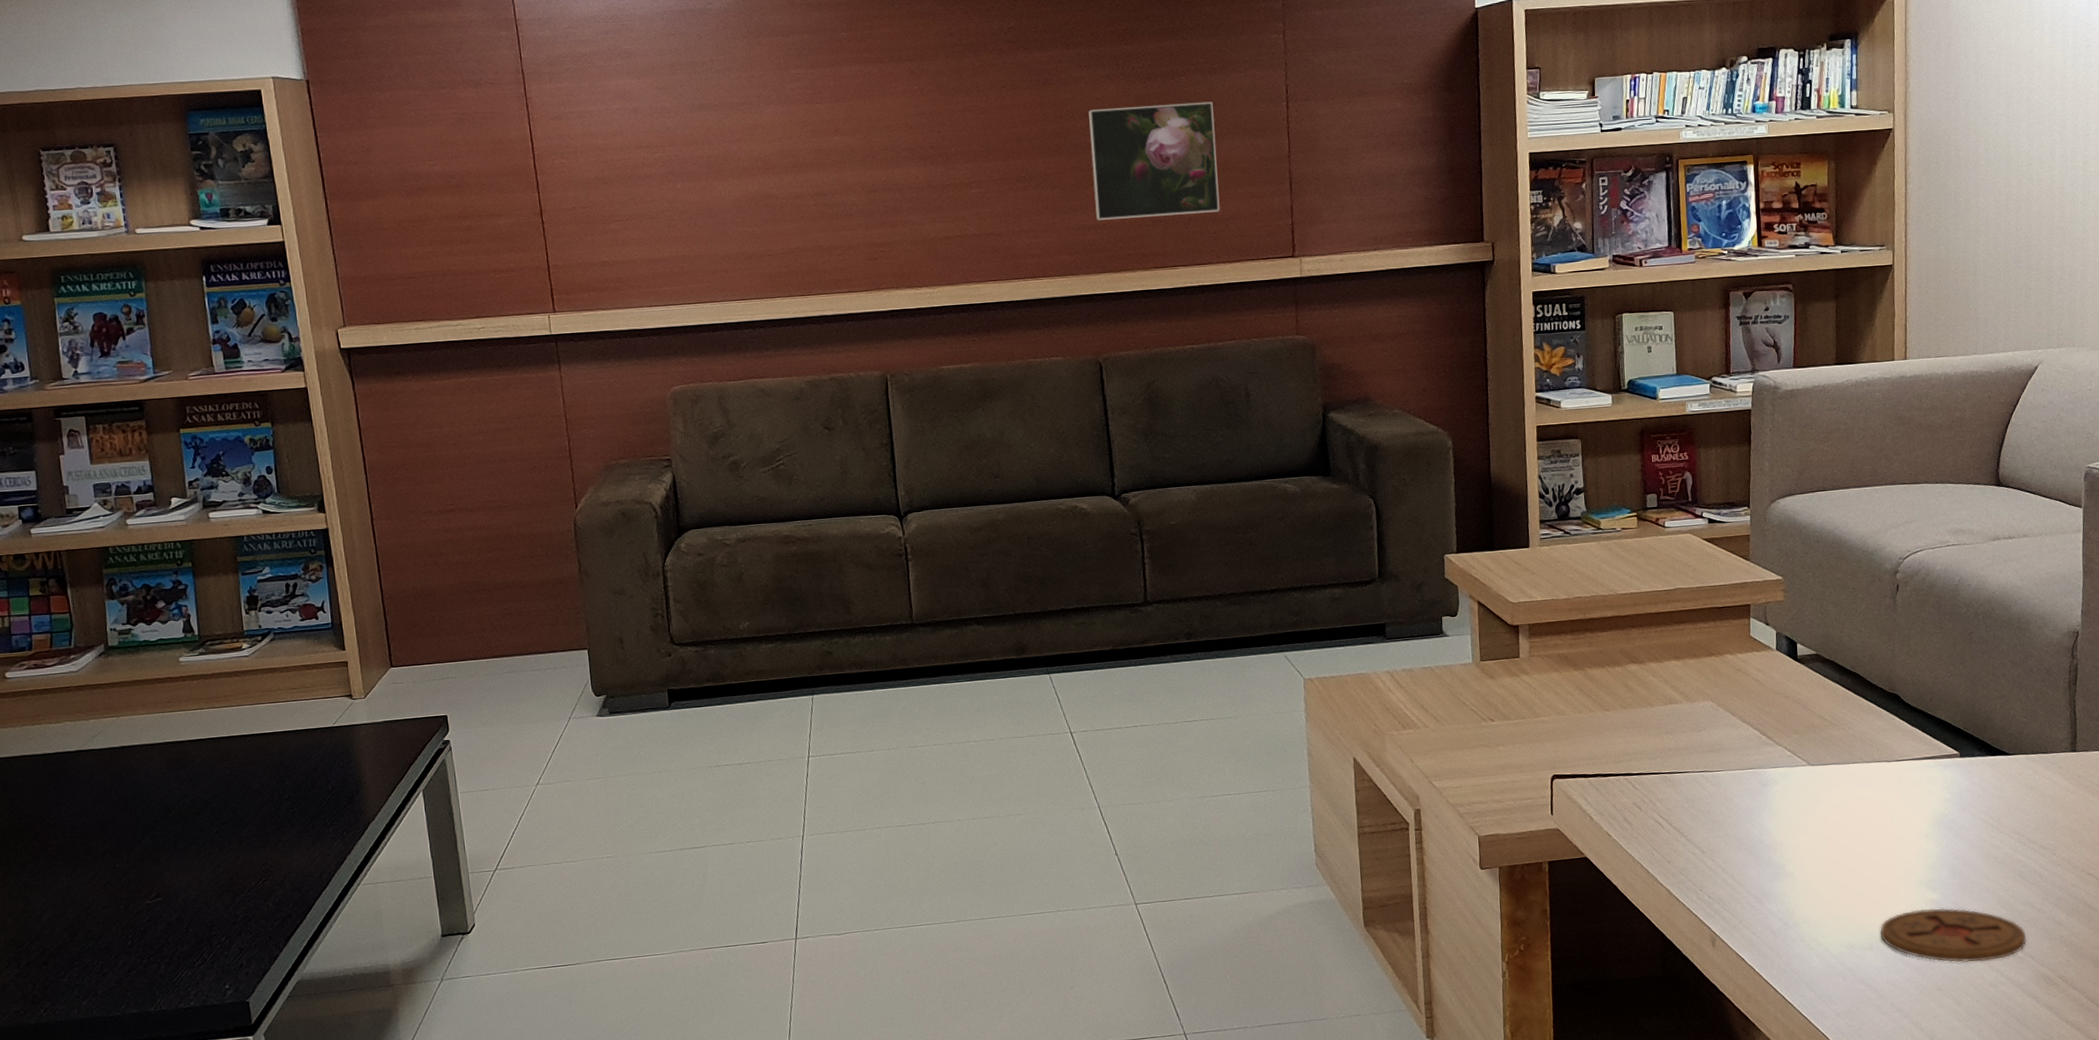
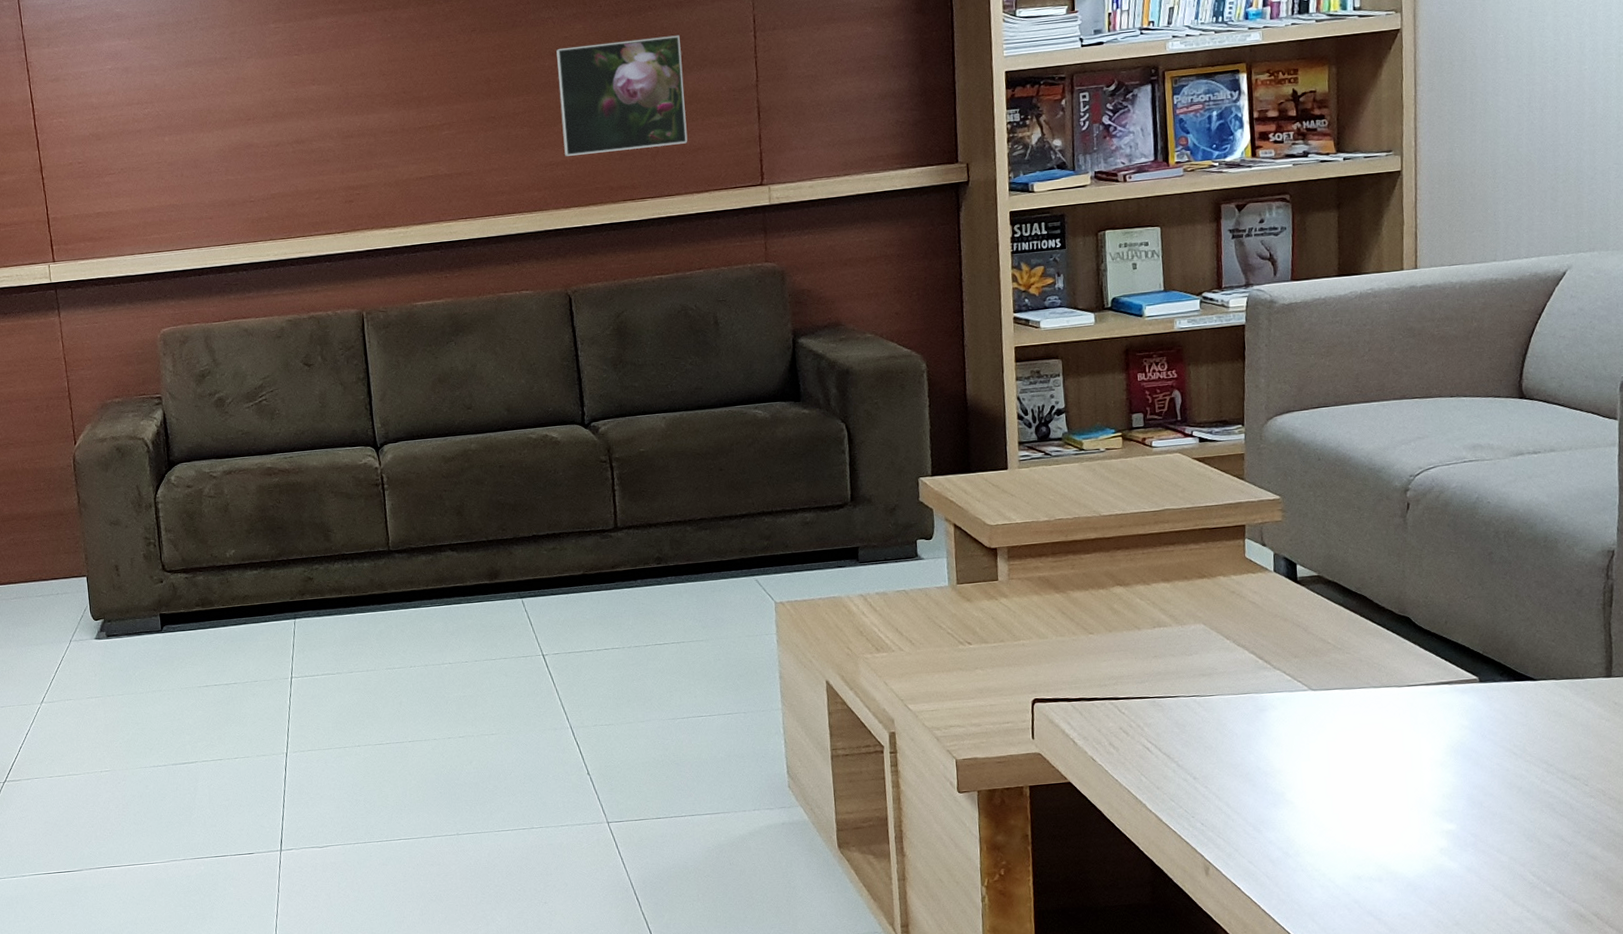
coaster: present [1880,908,2027,963] -> none [1390,839,1556,897]

